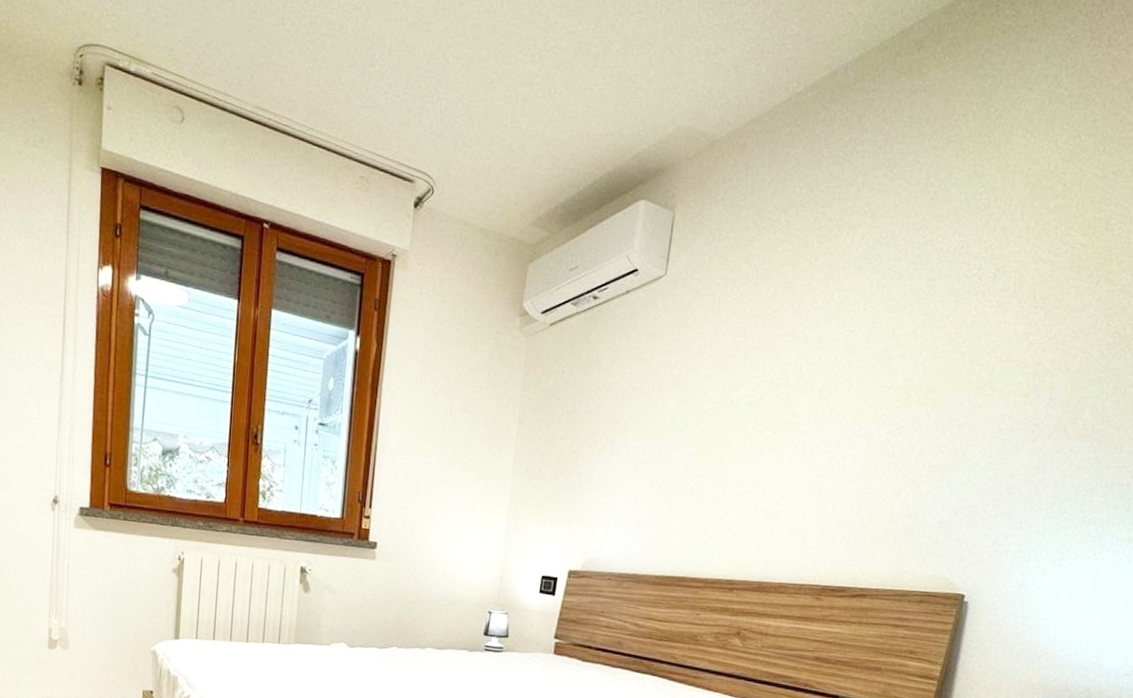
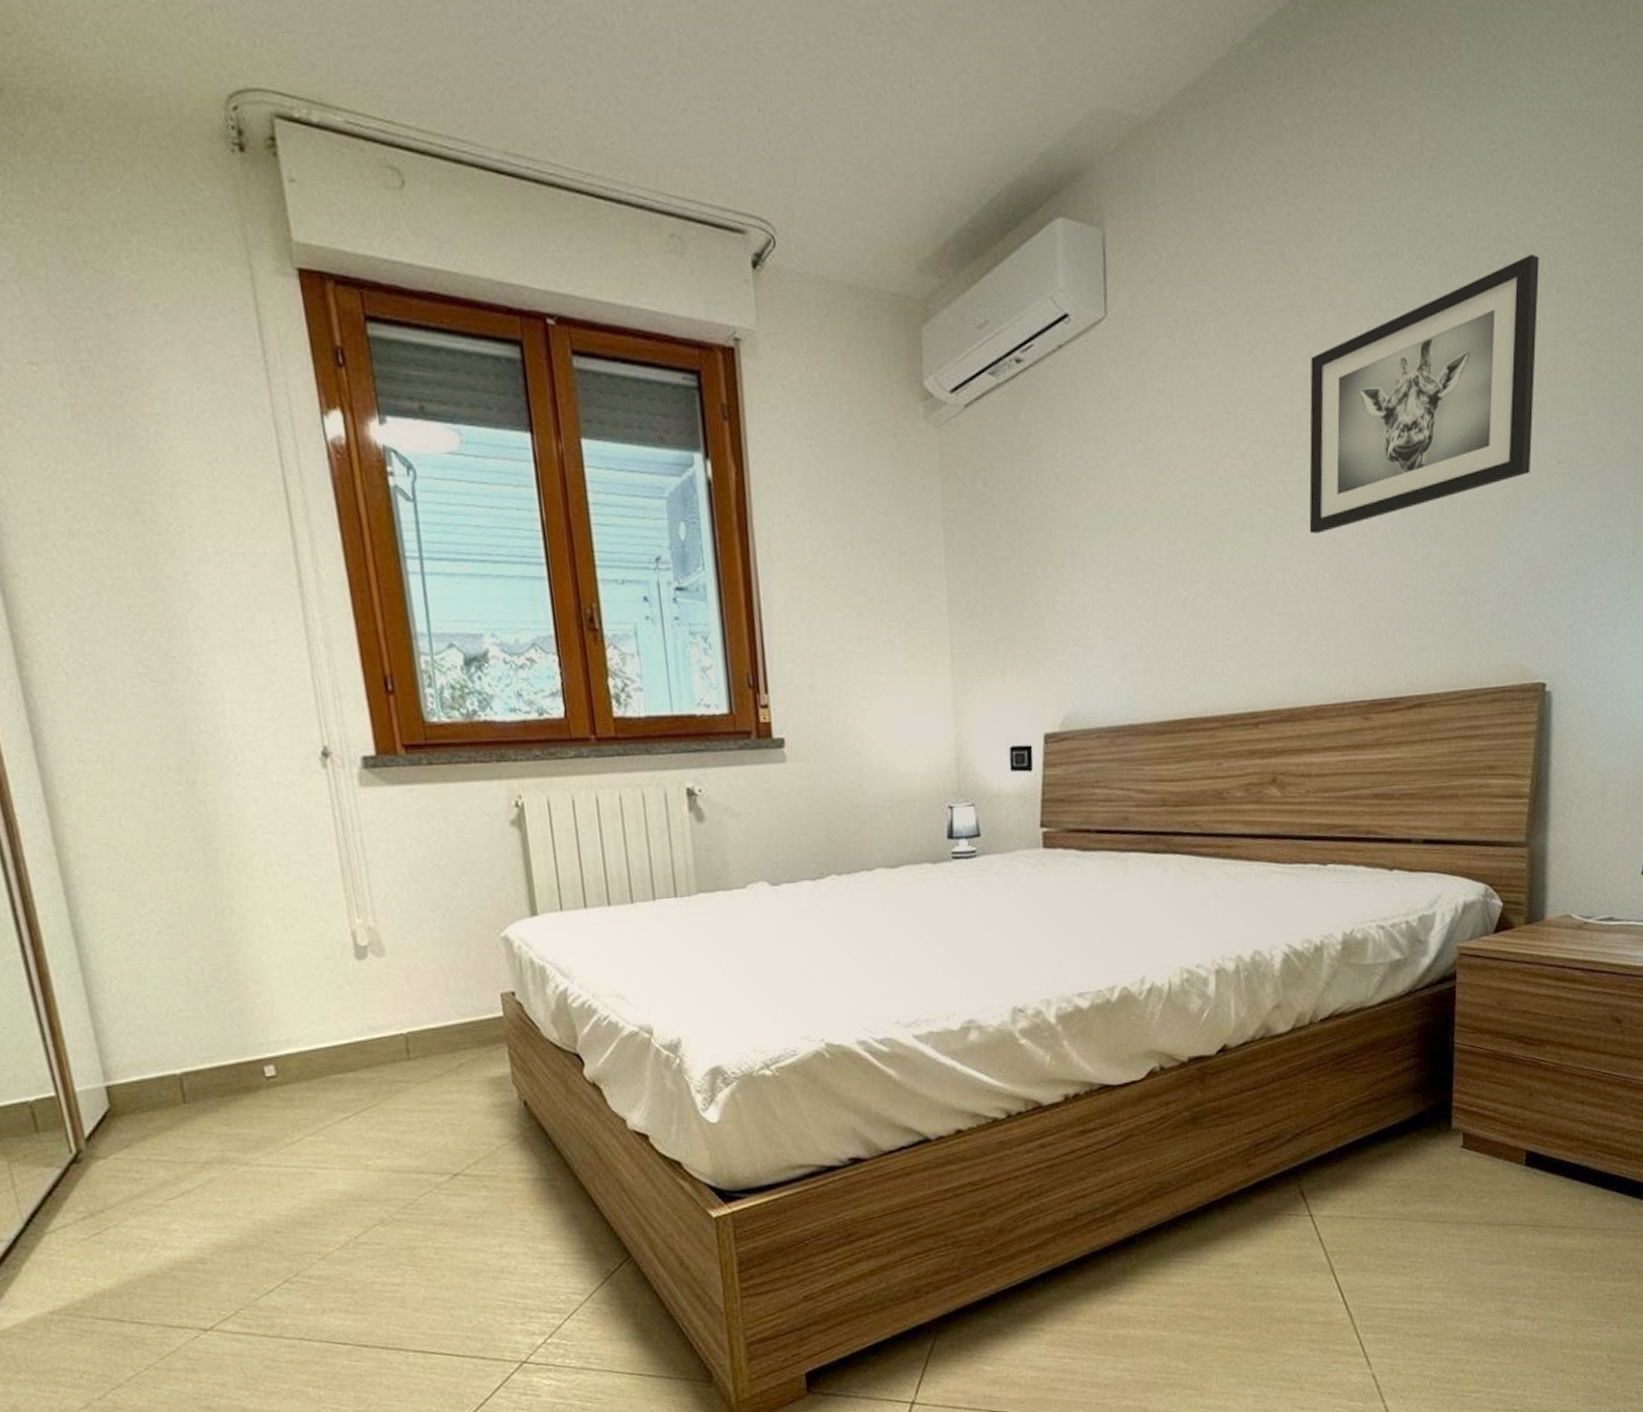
wall art: none [795,272,1007,455] -> present [1309,254,1539,534]

